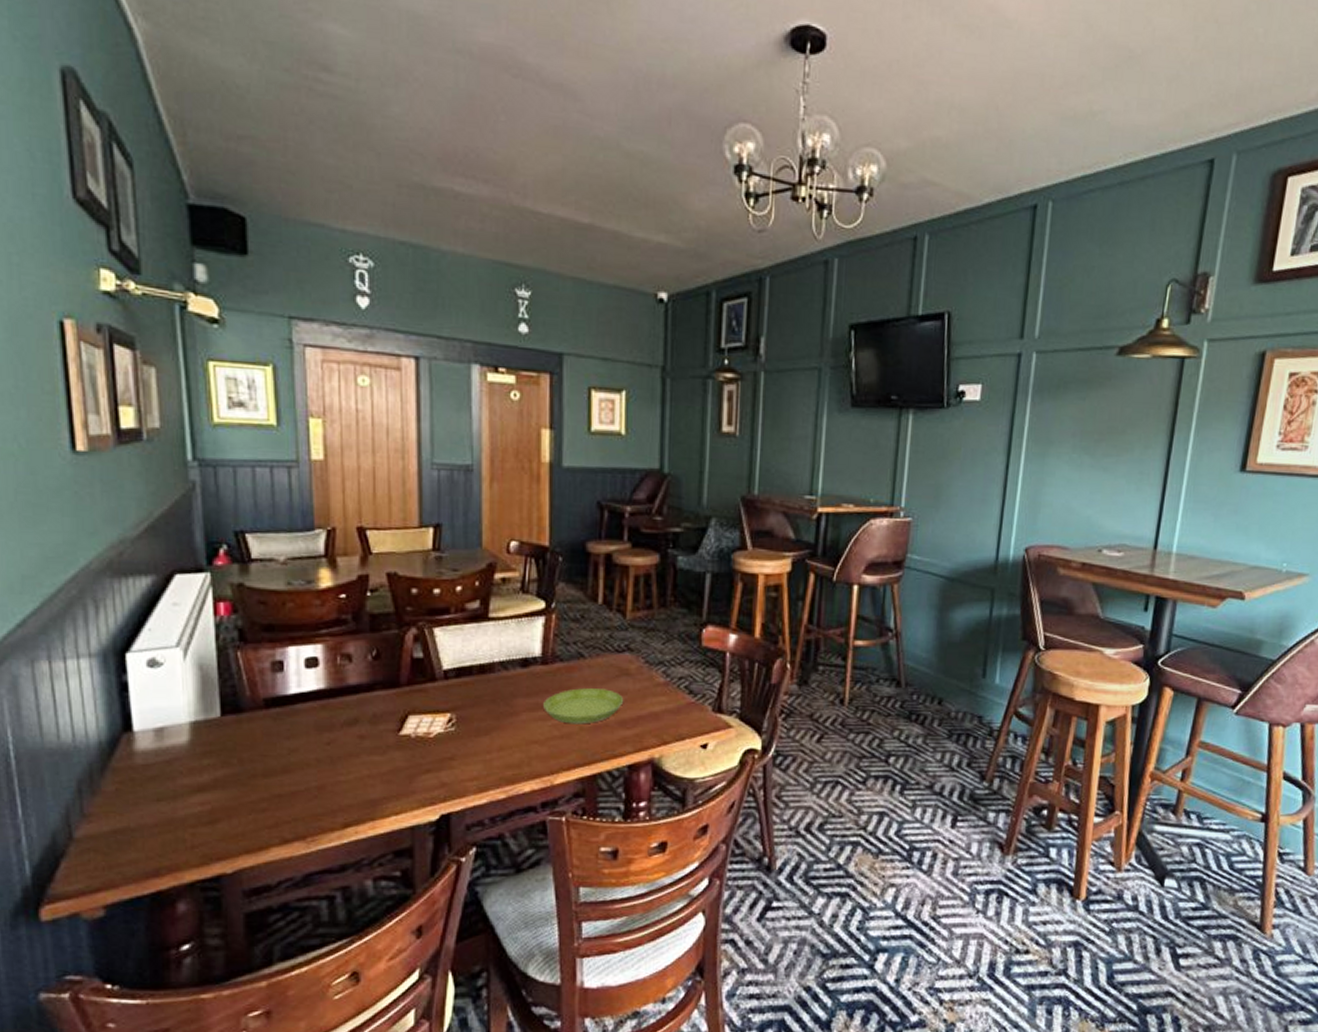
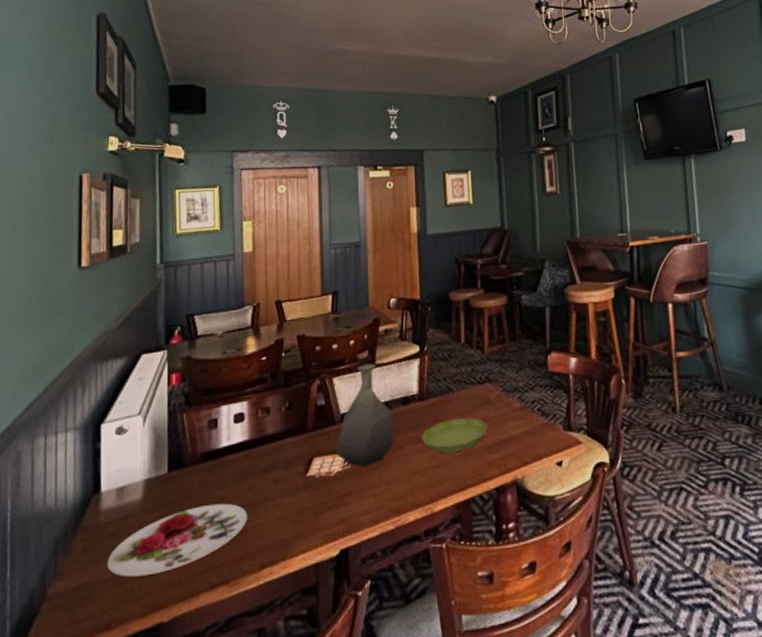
plate: none [148,755,326,825] -> present [106,503,247,577]
vase: none [435,615,509,731] -> present [335,363,393,467]

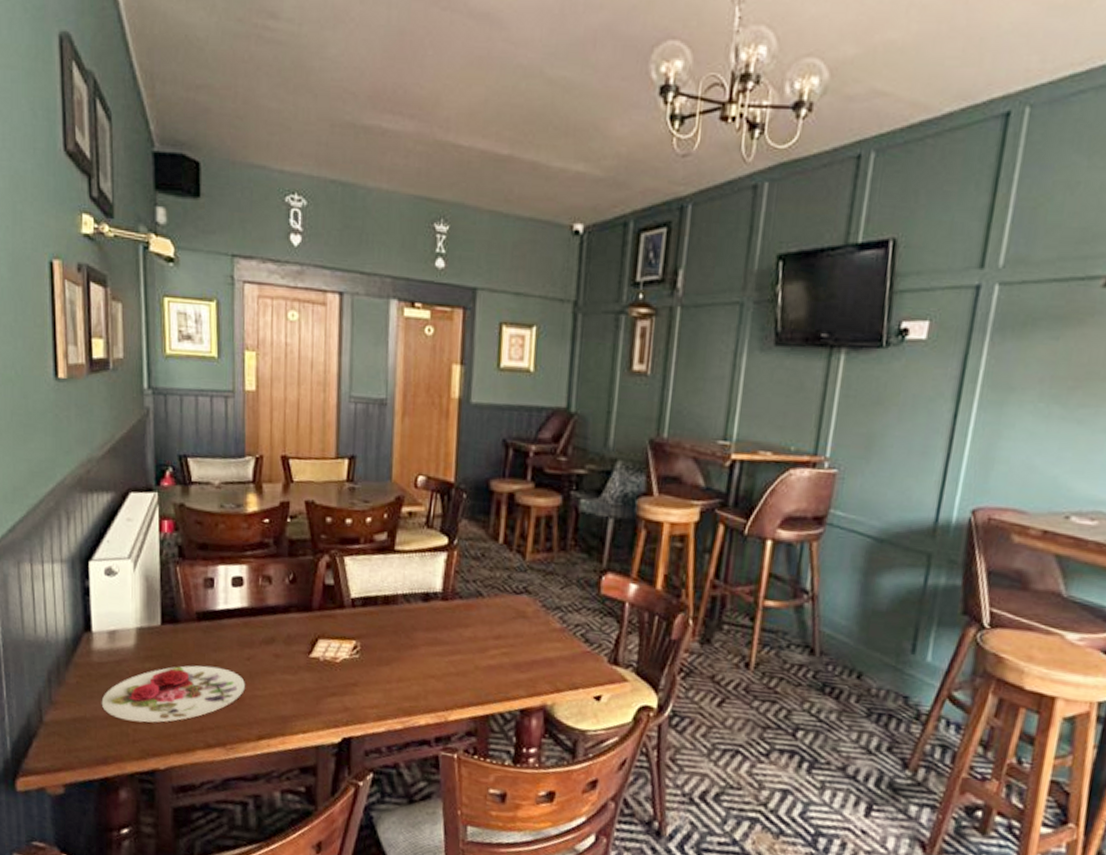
vase: present [335,363,393,467] -> none [342,547,410,660]
saucer: present [422,418,488,453] -> none [441,627,520,664]

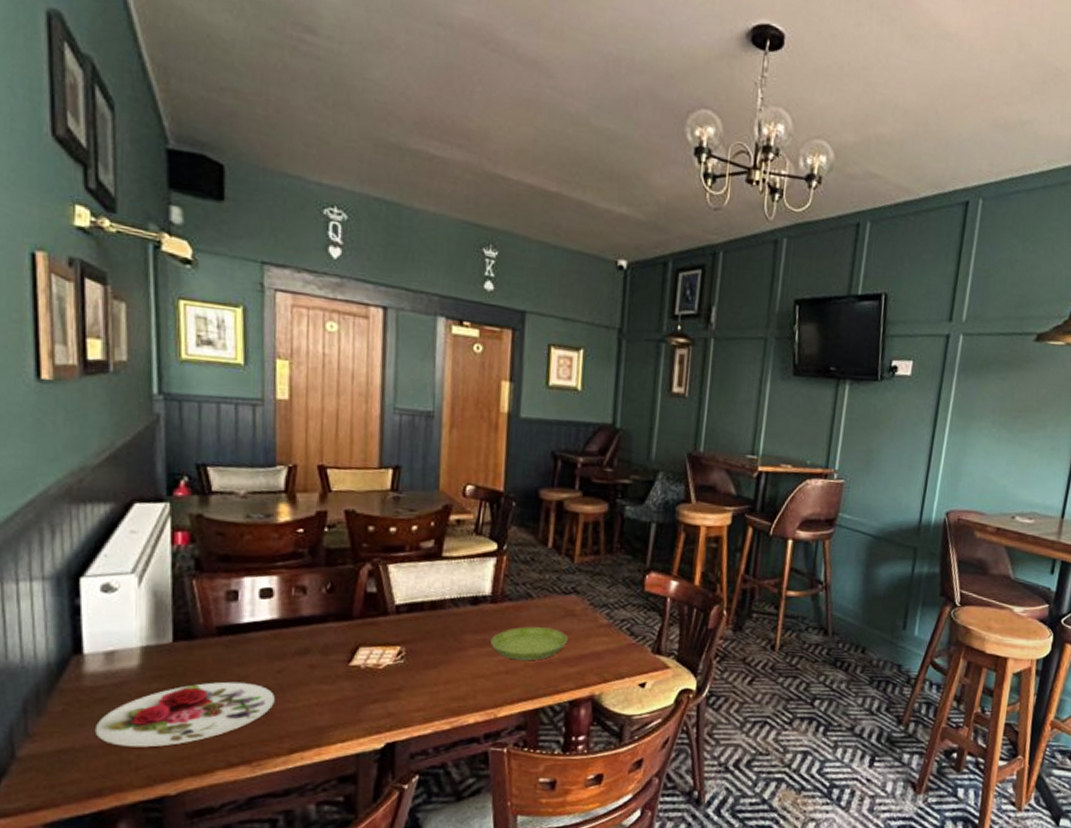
saucer: none [441,627,520,664] -> present [491,626,569,661]

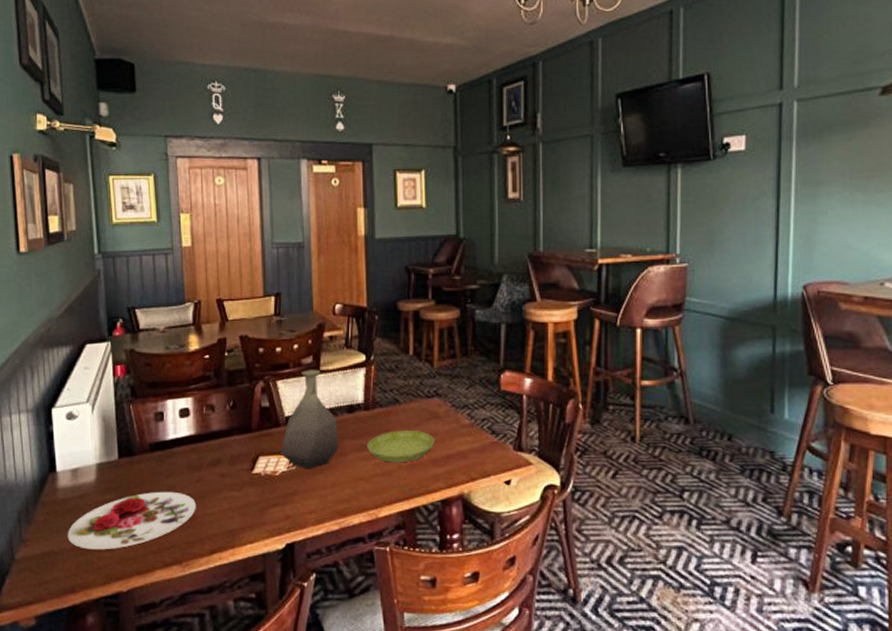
vase: none [386,554,459,664] -> present [280,369,338,469]

